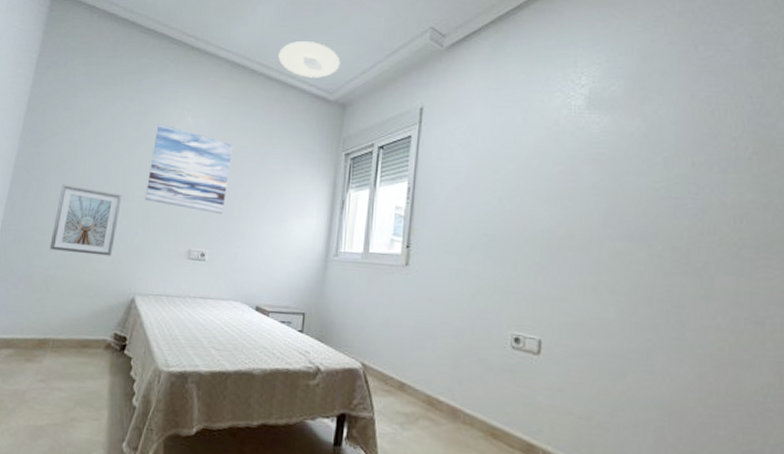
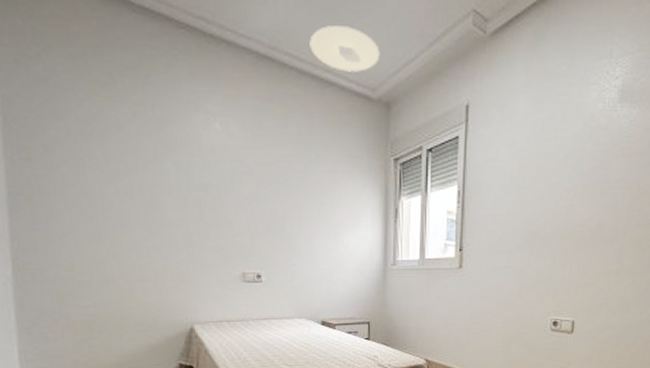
picture frame: present [49,184,122,256] -> none [76,211,158,288]
wall art: present [144,124,234,214] -> none [179,132,274,232]

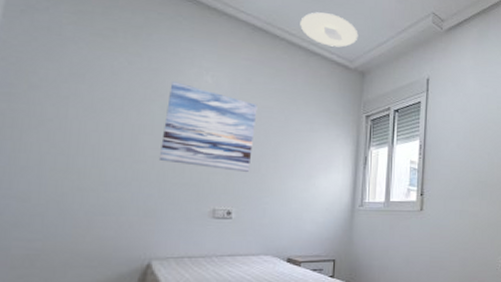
wall art: none [179,132,274,232] -> present [158,81,258,172]

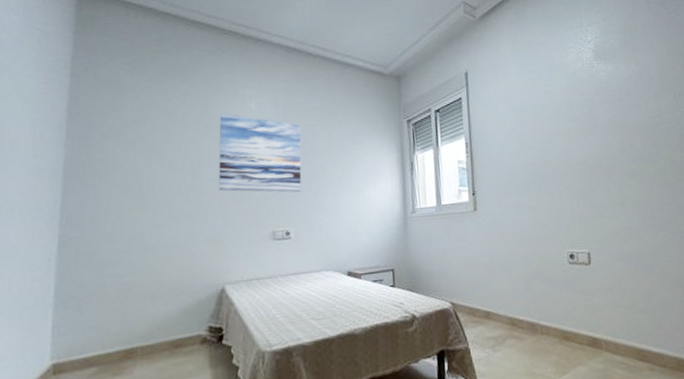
ceiling light: present [300,12,359,48] -> none [331,22,390,55]

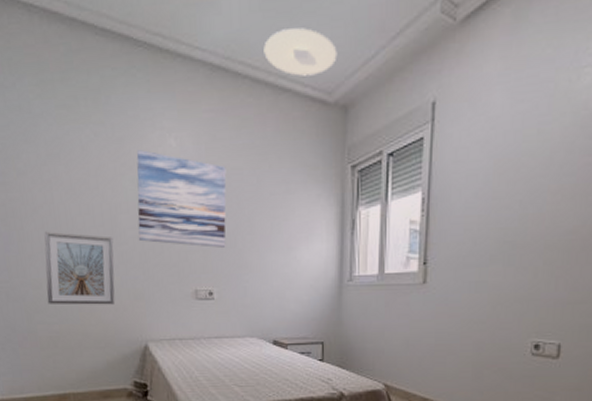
picture frame: none [120,187,194,257] -> present [44,231,116,305]
ceiling light: none [331,22,390,55] -> present [263,28,338,76]

